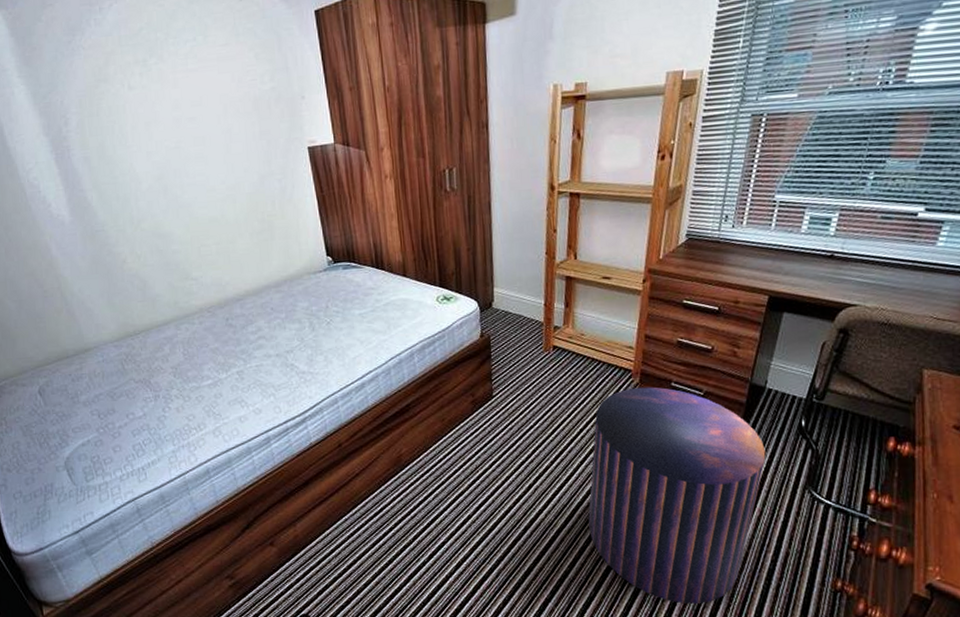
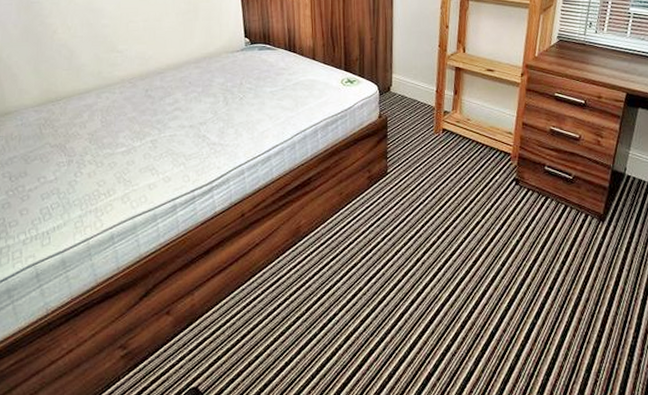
stool: present [588,386,766,604] -> none [470,169,627,379]

